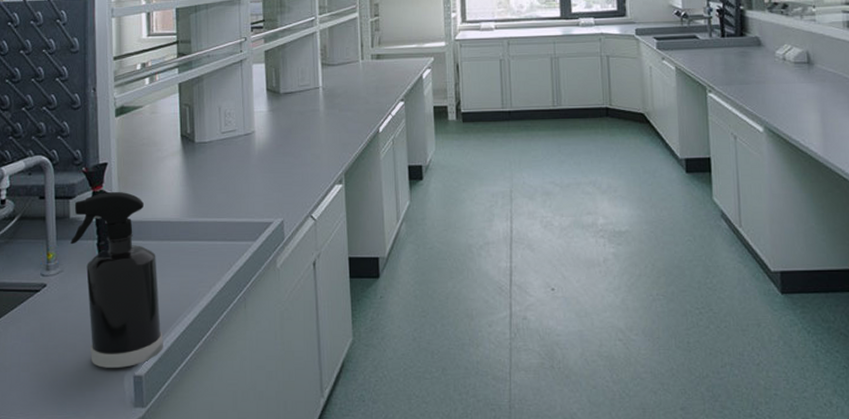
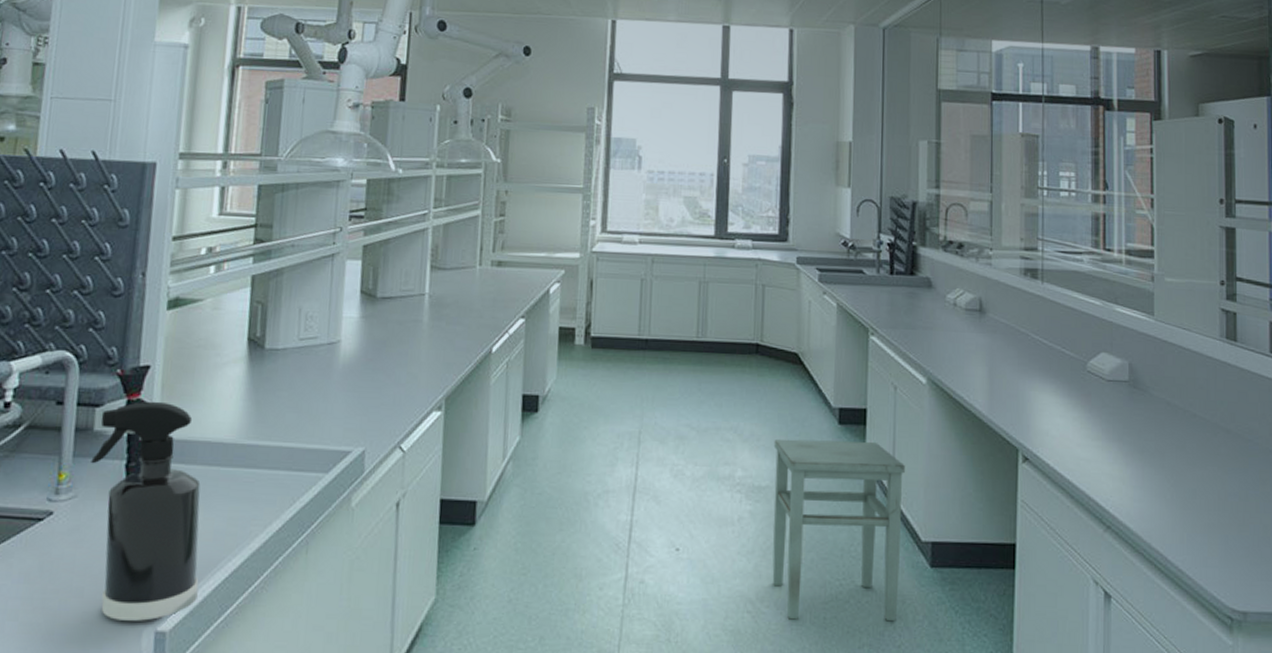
stool: none [629,187,754,345] -> present [772,438,905,622]

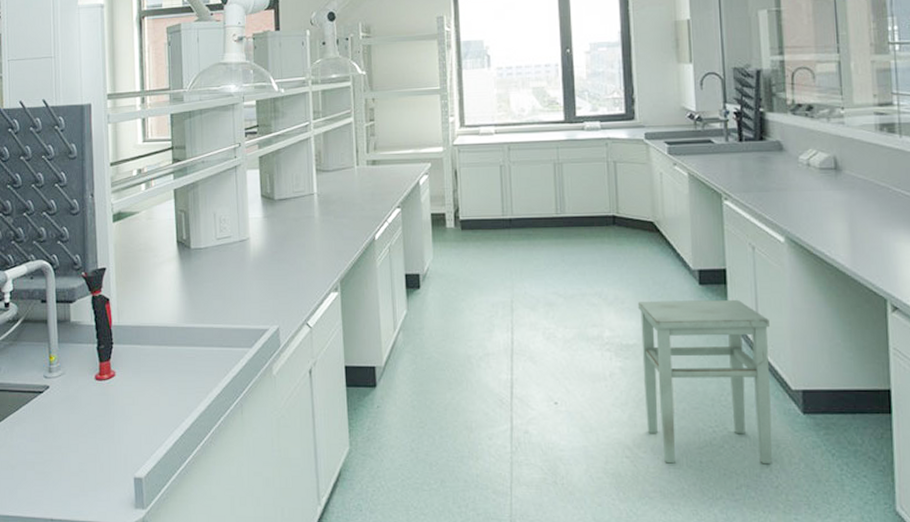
spray bottle: present [91,401,201,621] -> none [71,296,162,470]

